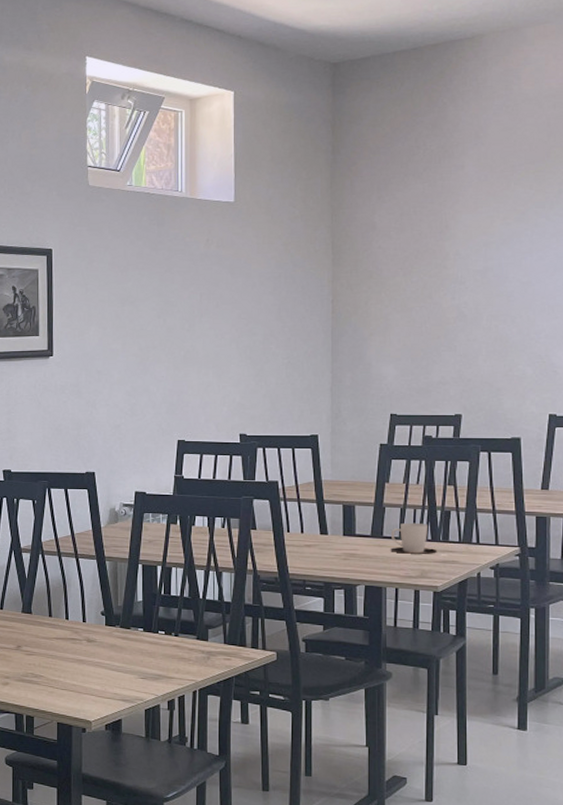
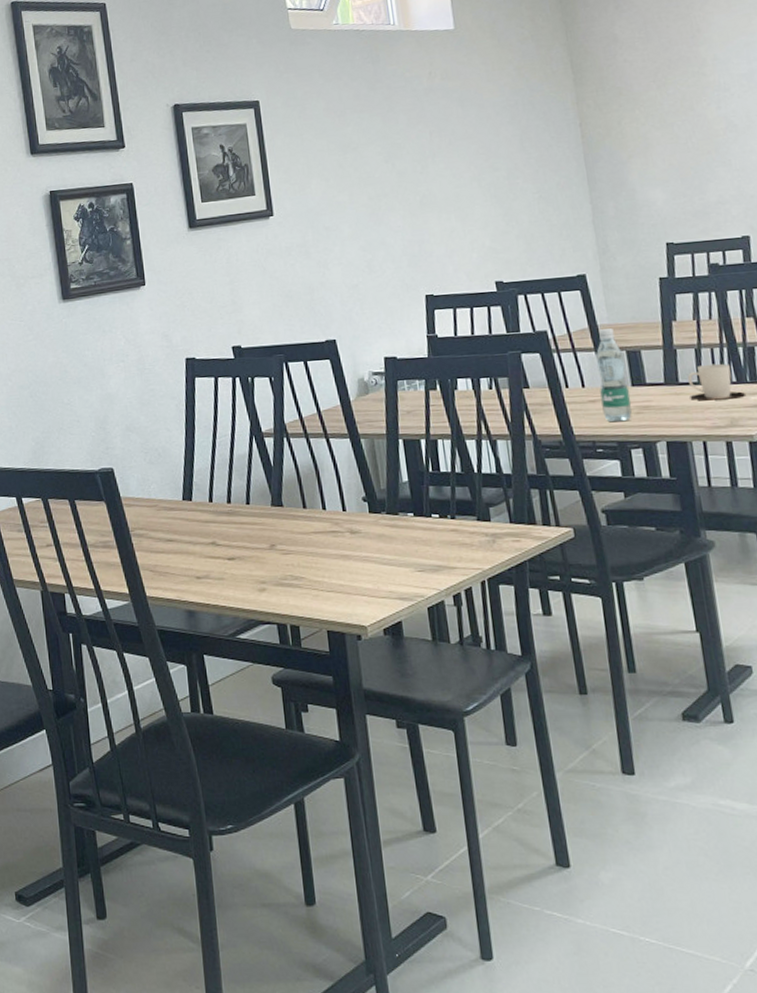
bottle: none [316,484,341,566] -> present [595,328,632,422]

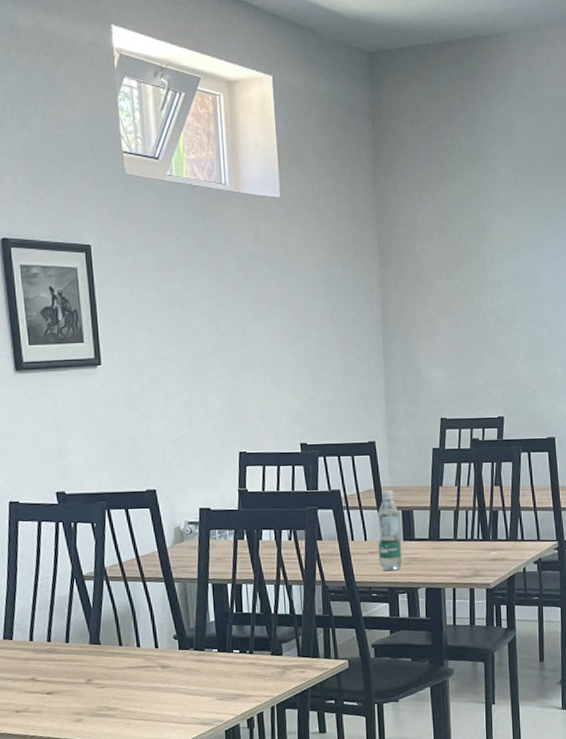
cup: present [687,363,747,401] -> none [446,523,488,555]

